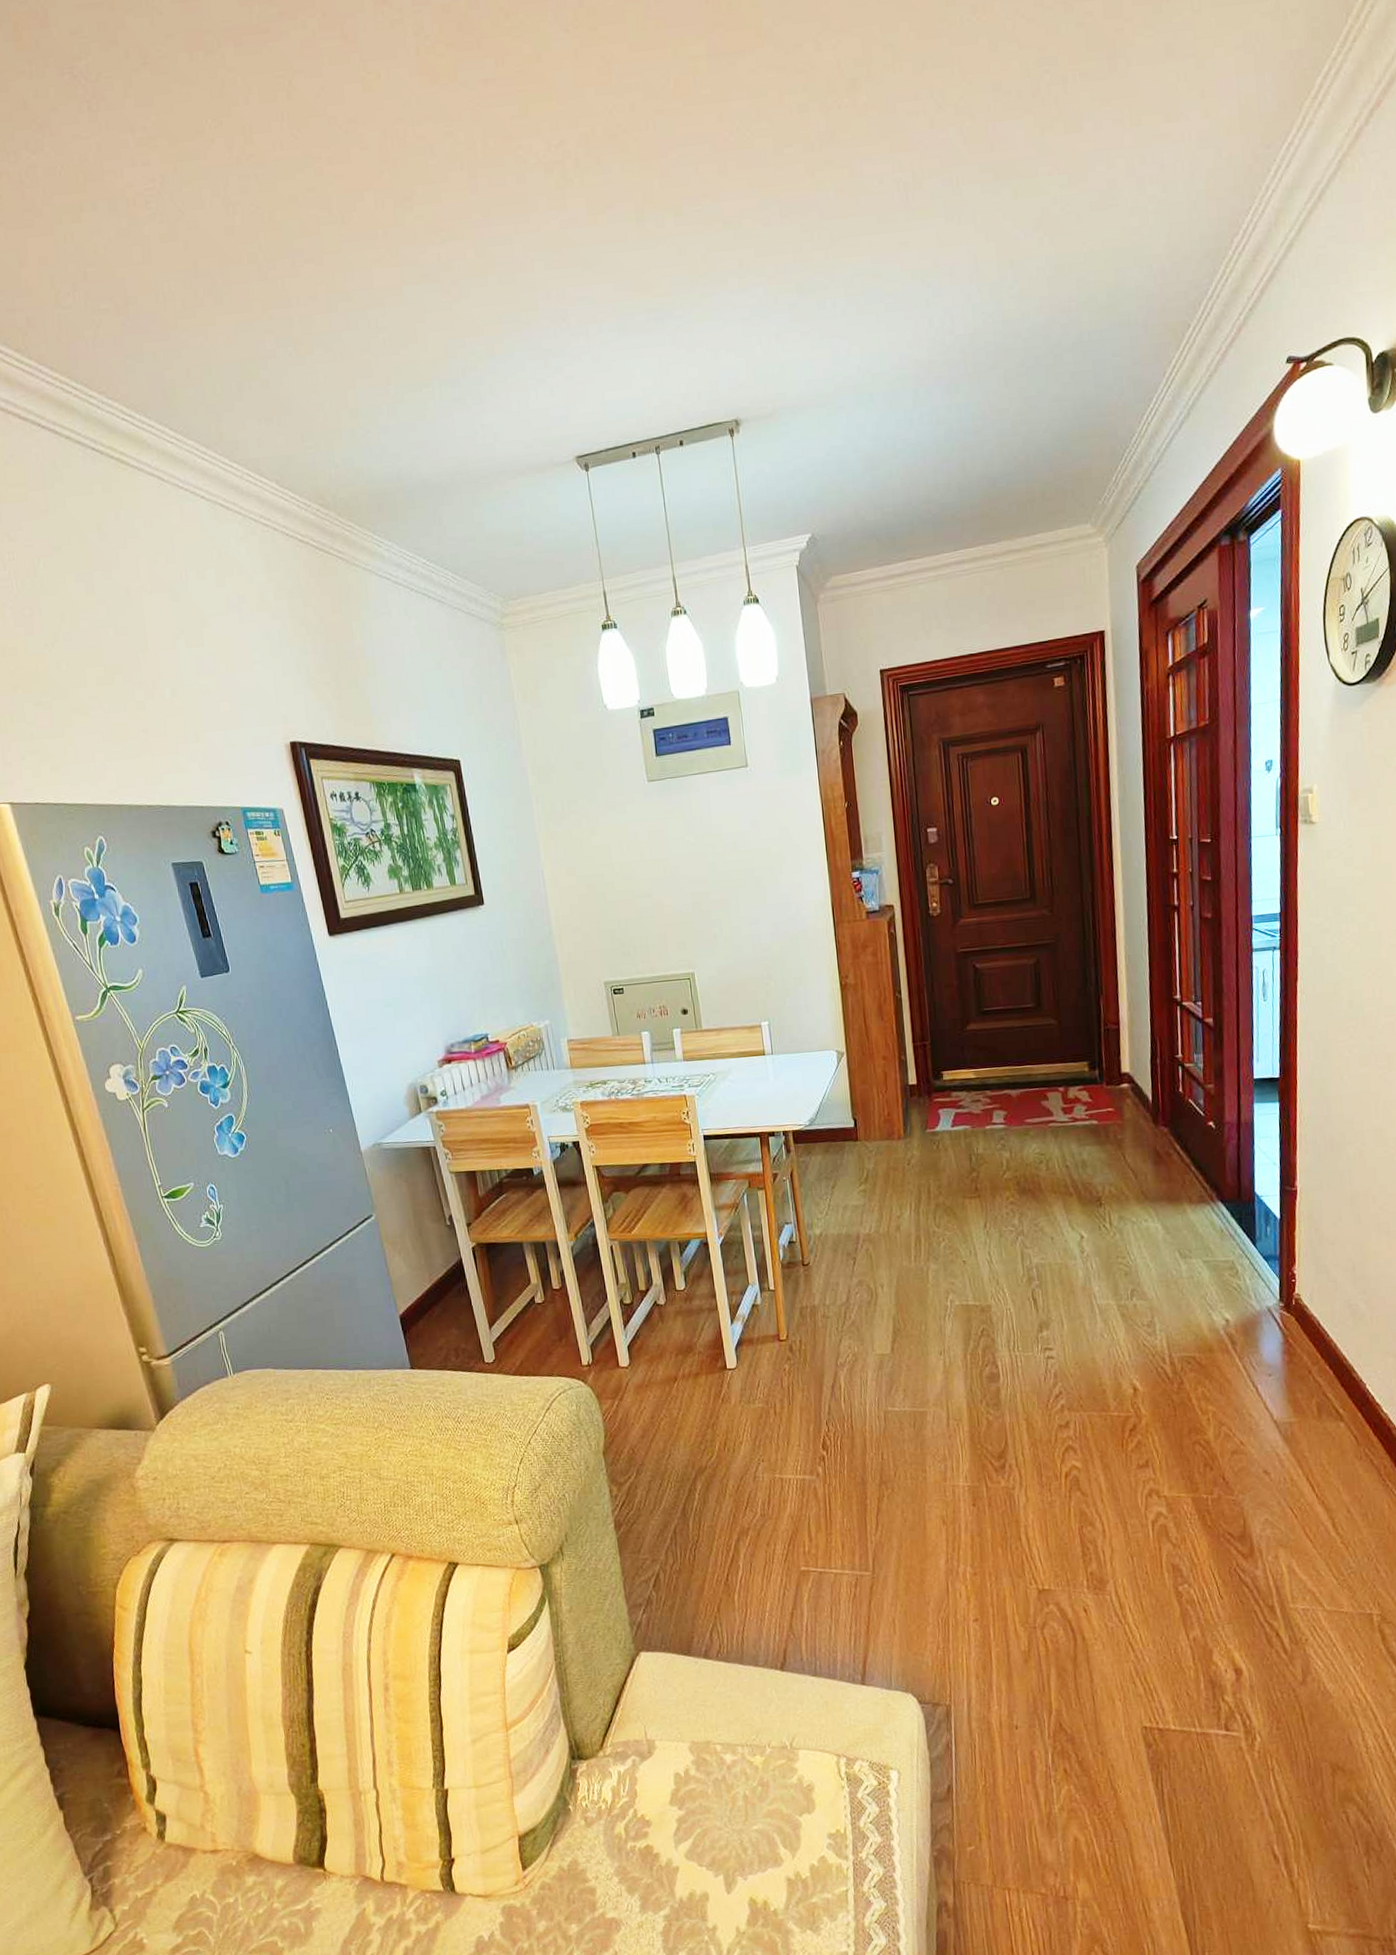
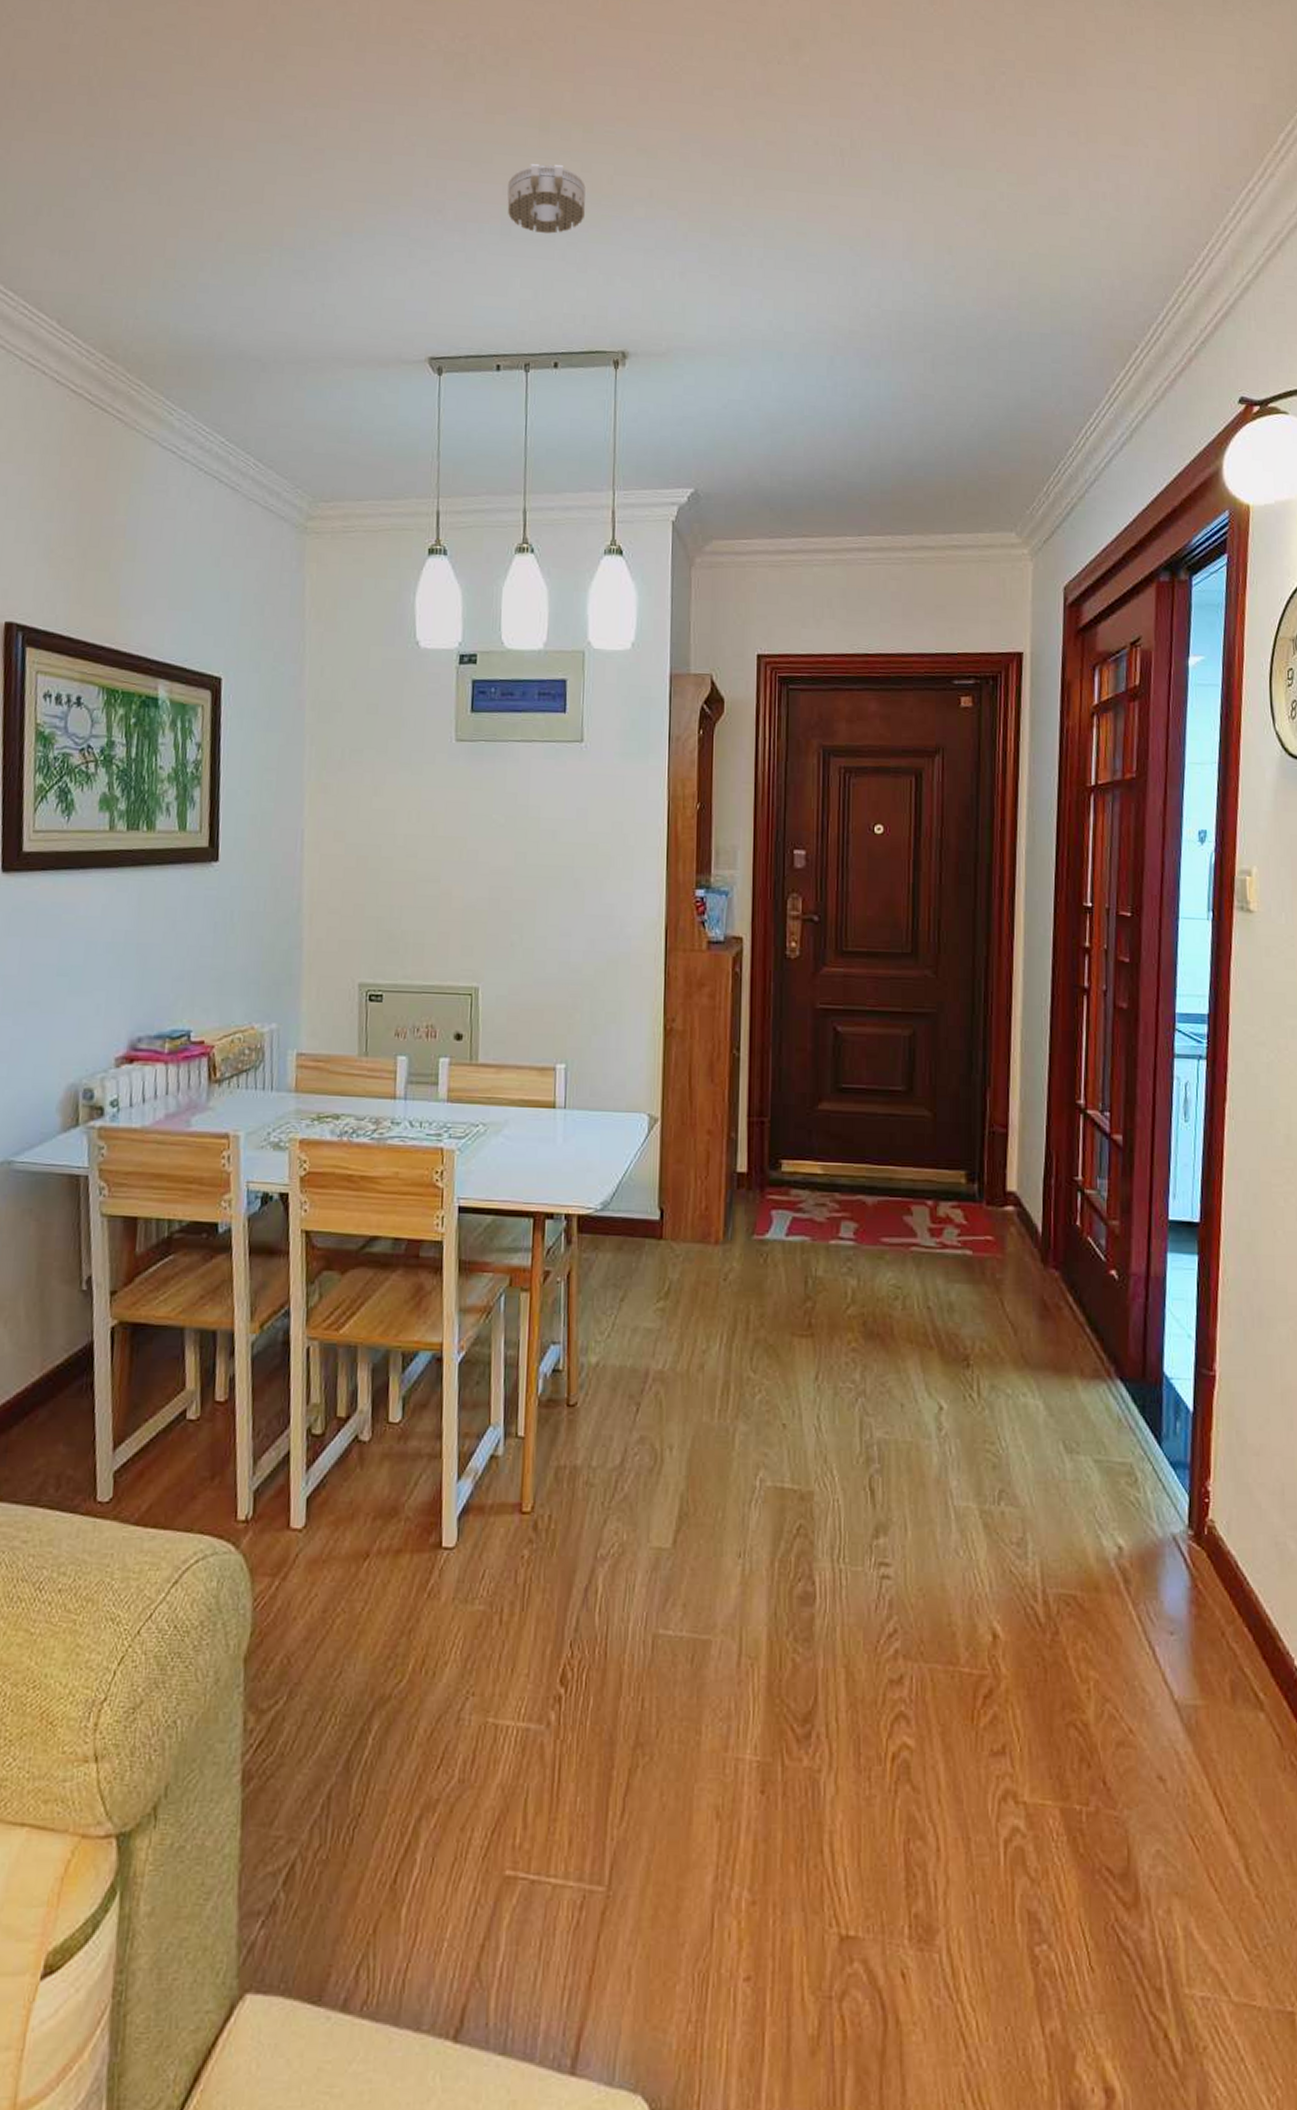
smoke detector: none [617,252,687,323] -> present [507,163,586,234]

